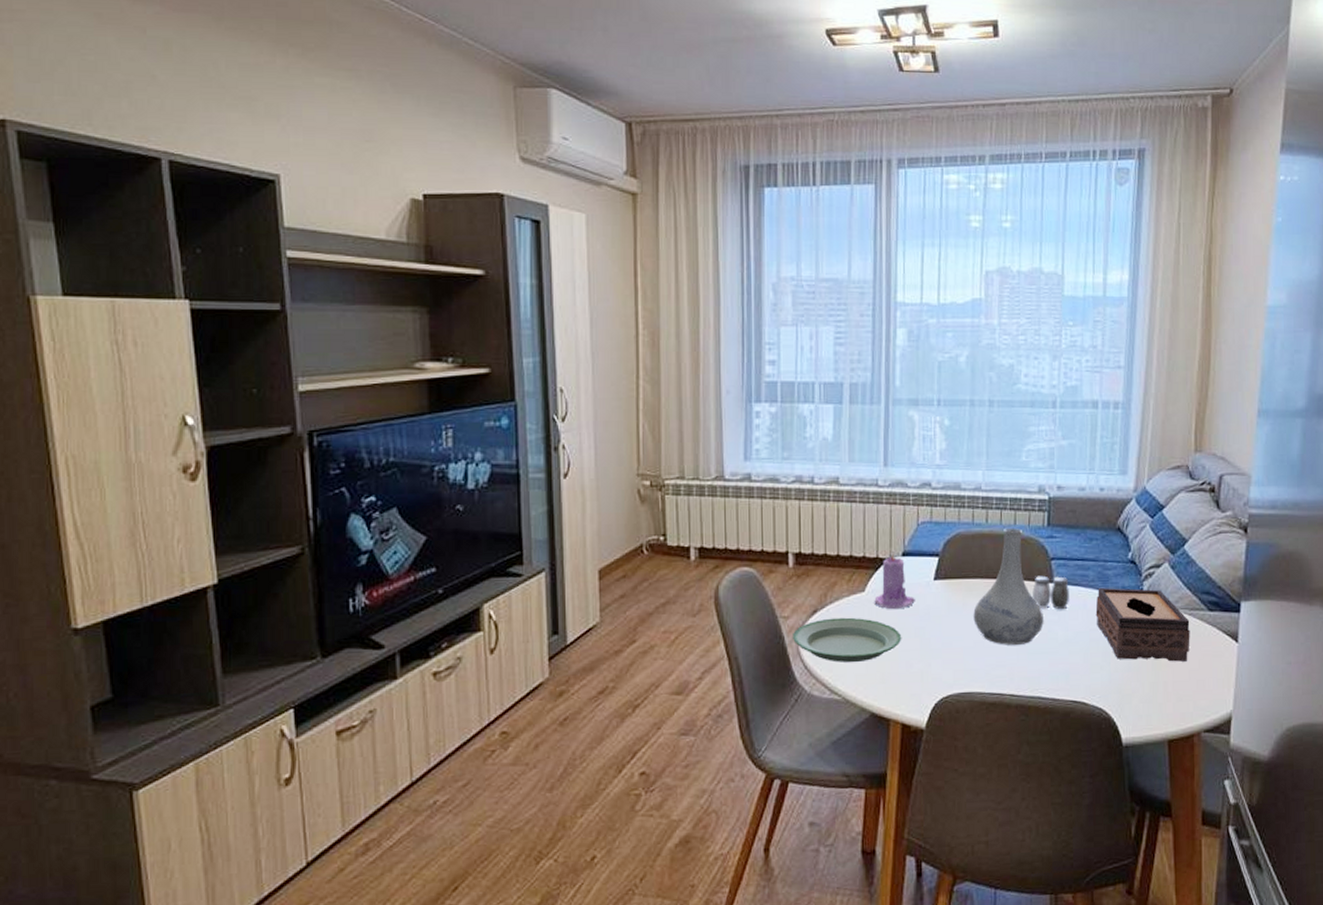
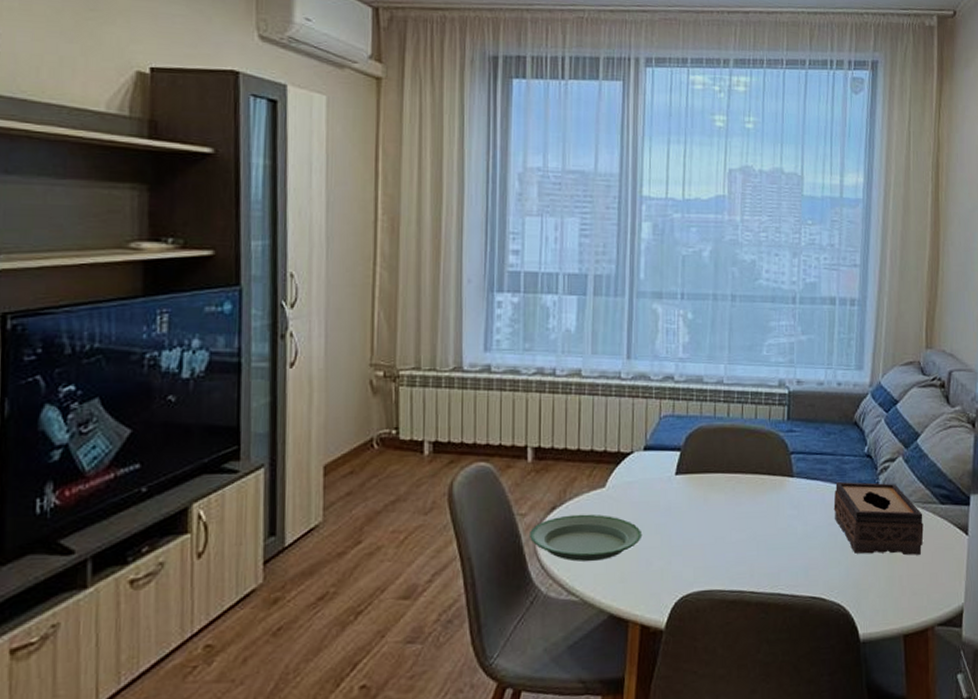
candle: present [874,552,915,610] -> none [615,446,656,506]
vase: present [973,527,1044,645] -> none [714,421,783,541]
salt and pepper shaker: present [1032,576,1069,610] -> none [773,470,808,505]

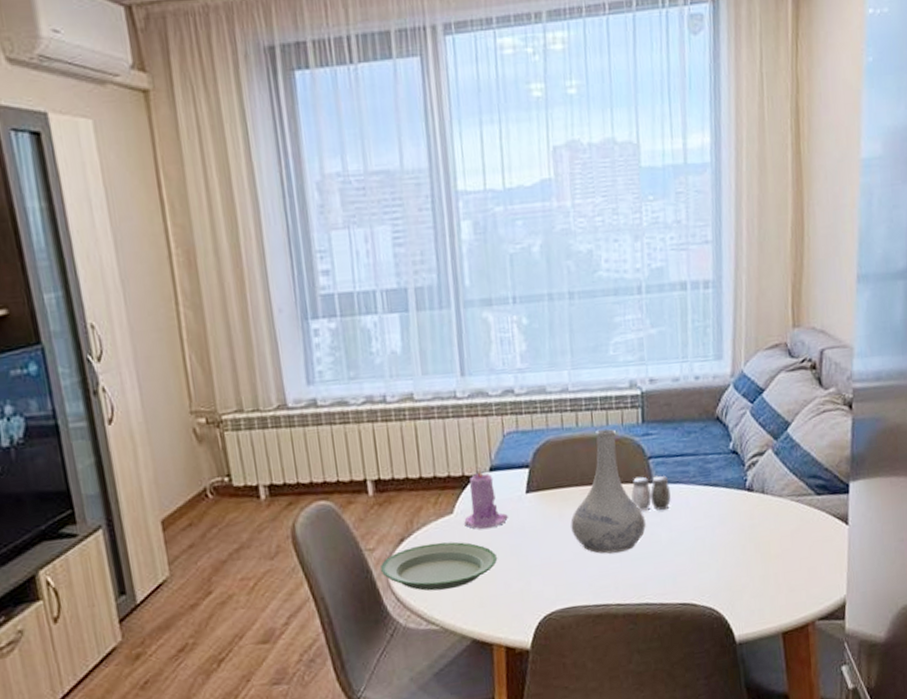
candle: none [615,446,656,506] -> present [464,467,508,529]
vase: none [714,421,783,541] -> present [570,429,646,554]
salt and pepper shaker: none [773,470,808,505] -> present [631,475,671,511]
tissue box: present [833,482,924,556] -> none [699,479,799,556]

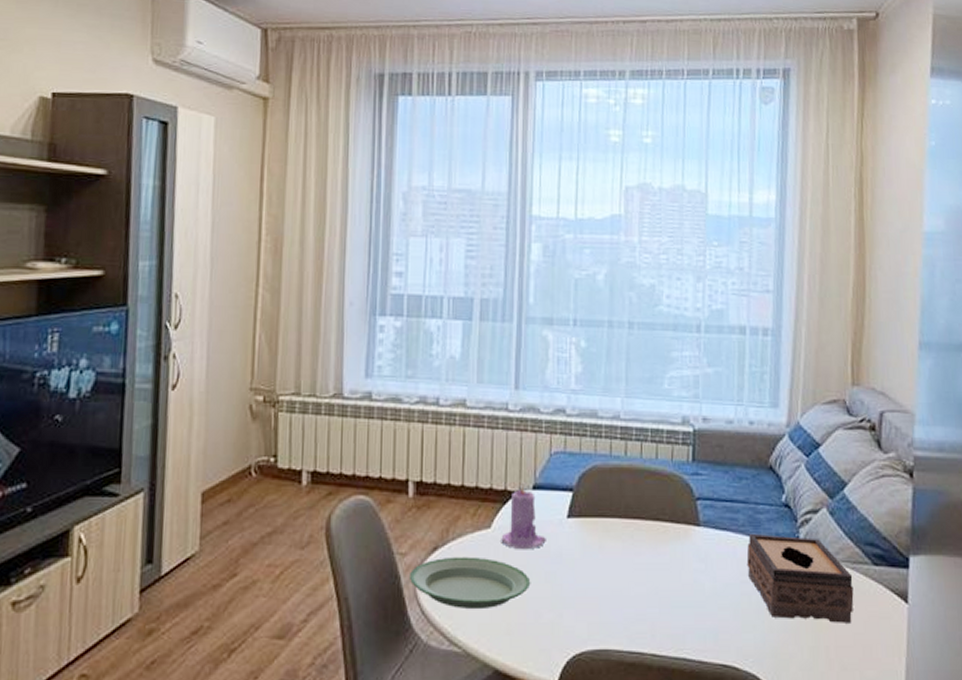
vase: present [570,429,646,554] -> none [610,462,689,596]
salt and pepper shaker: present [631,475,671,511] -> none [676,517,717,558]
tissue box: none [699,479,799,556] -> present [746,534,854,623]

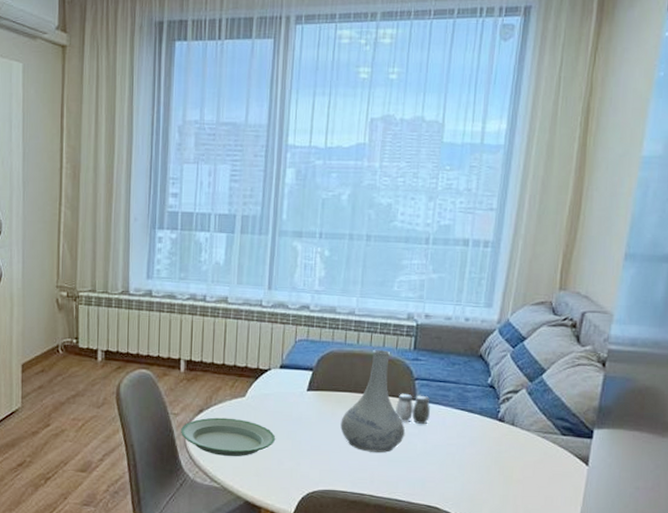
candle: present [501,484,546,550] -> none [253,364,289,414]
vase: none [610,462,689,596] -> present [340,349,405,453]
salt and pepper shaker: none [676,517,717,558] -> present [396,393,430,425]
tissue box: present [746,534,854,623] -> none [453,408,543,479]

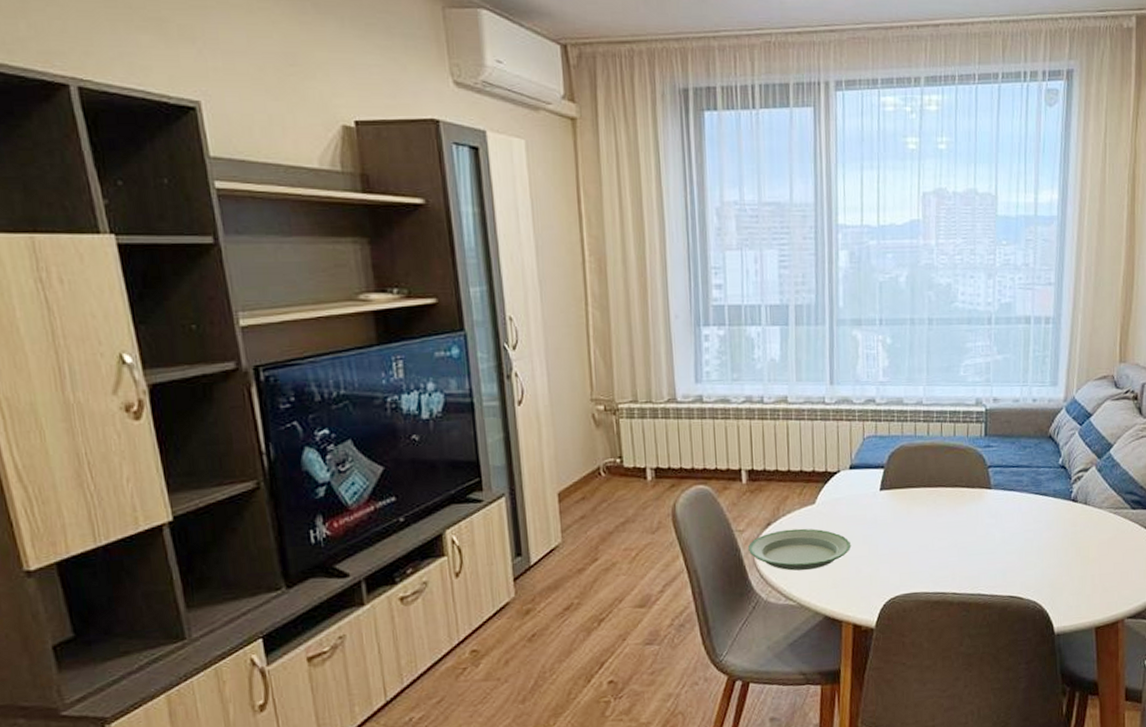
vase: present [340,349,405,453] -> none [917,439,982,548]
salt and pepper shaker: present [396,393,430,425] -> none [971,483,1005,514]

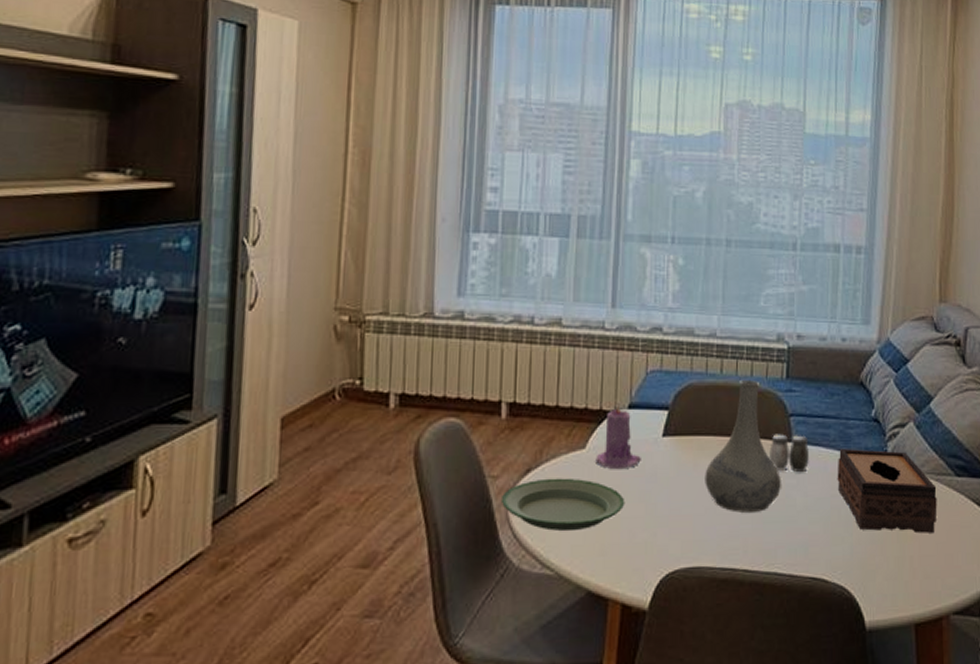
candle: none [824,465,863,520] -> present [595,403,641,470]
vase: none [917,439,982,548] -> present [705,379,781,513]
salt and pepper shaker: none [971,483,1005,514] -> present [769,434,809,473]
tissue box: none [1029,491,1115,557] -> present [837,449,937,533]

